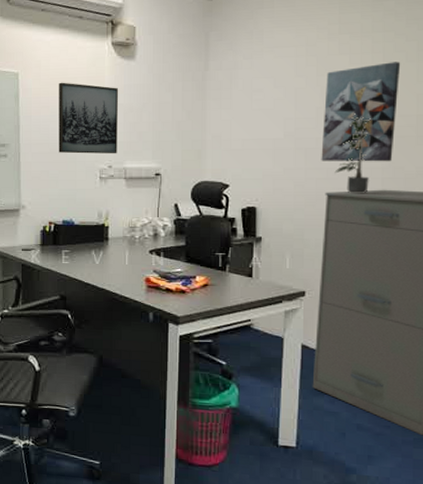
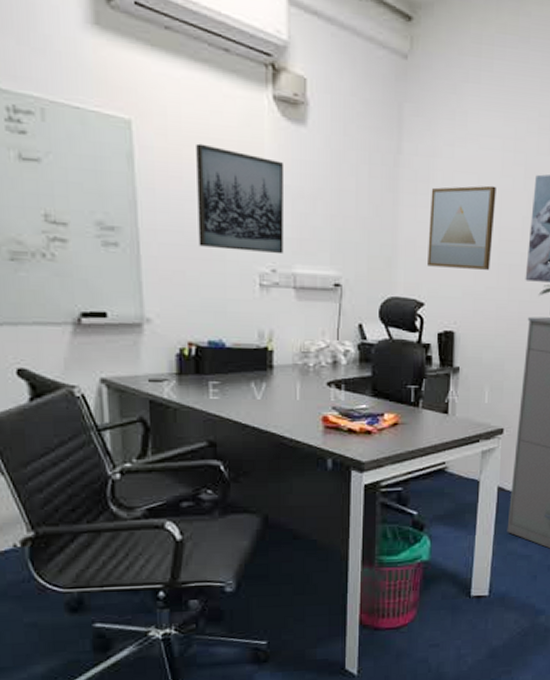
wall art: none [232,85,291,155] -> present [428,185,496,270]

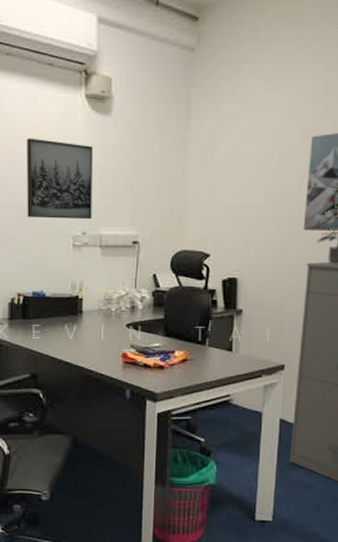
wall art: present [428,185,496,270] -> none [213,149,275,222]

